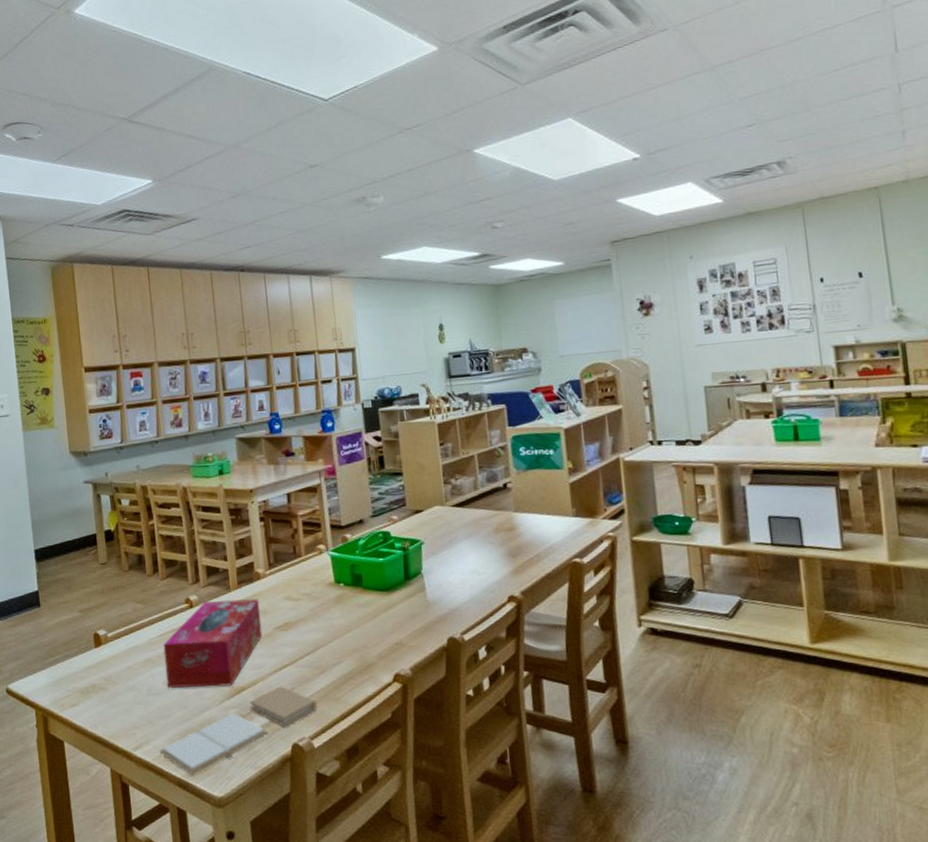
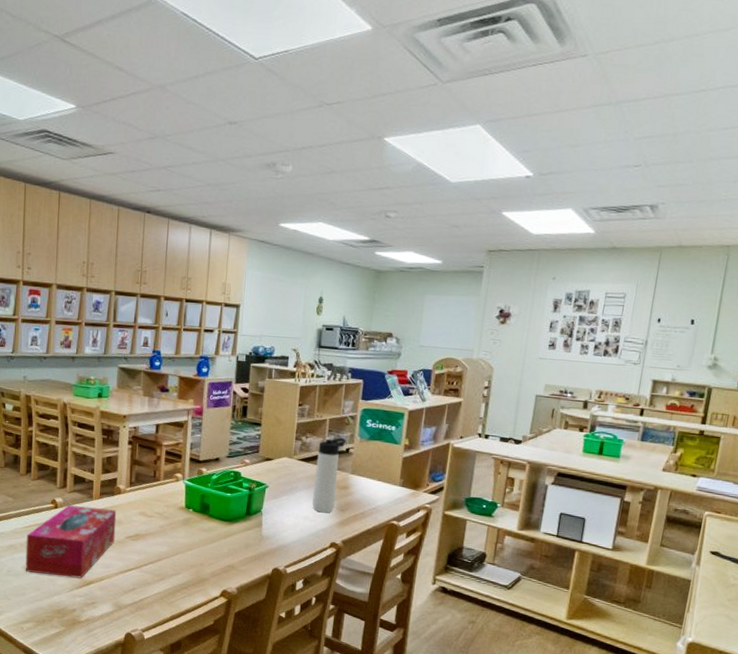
book: present [159,686,317,776] -> none [11,585,153,645]
thermos bottle: none [471,473,504,563] -> present [312,438,346,513]

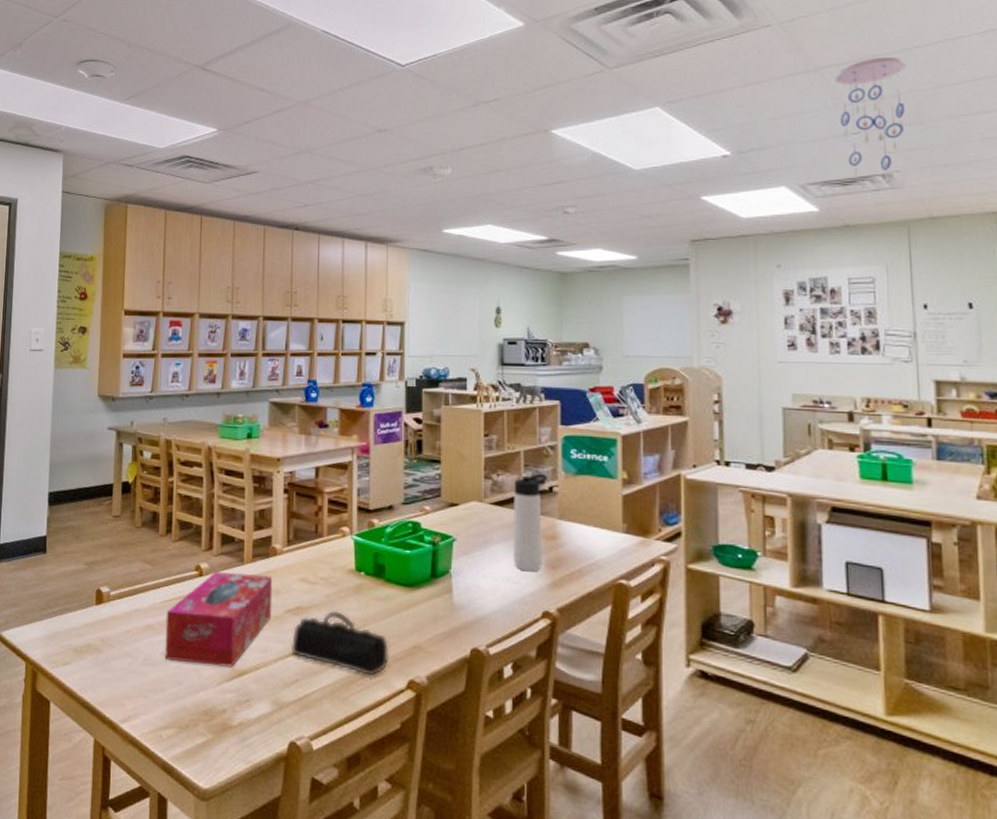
pencil case: none [129,538,209,587] -> present [290,610,389,676]
ceiling mobile: none [626,96,691,212] -> present [835,56,907,182]

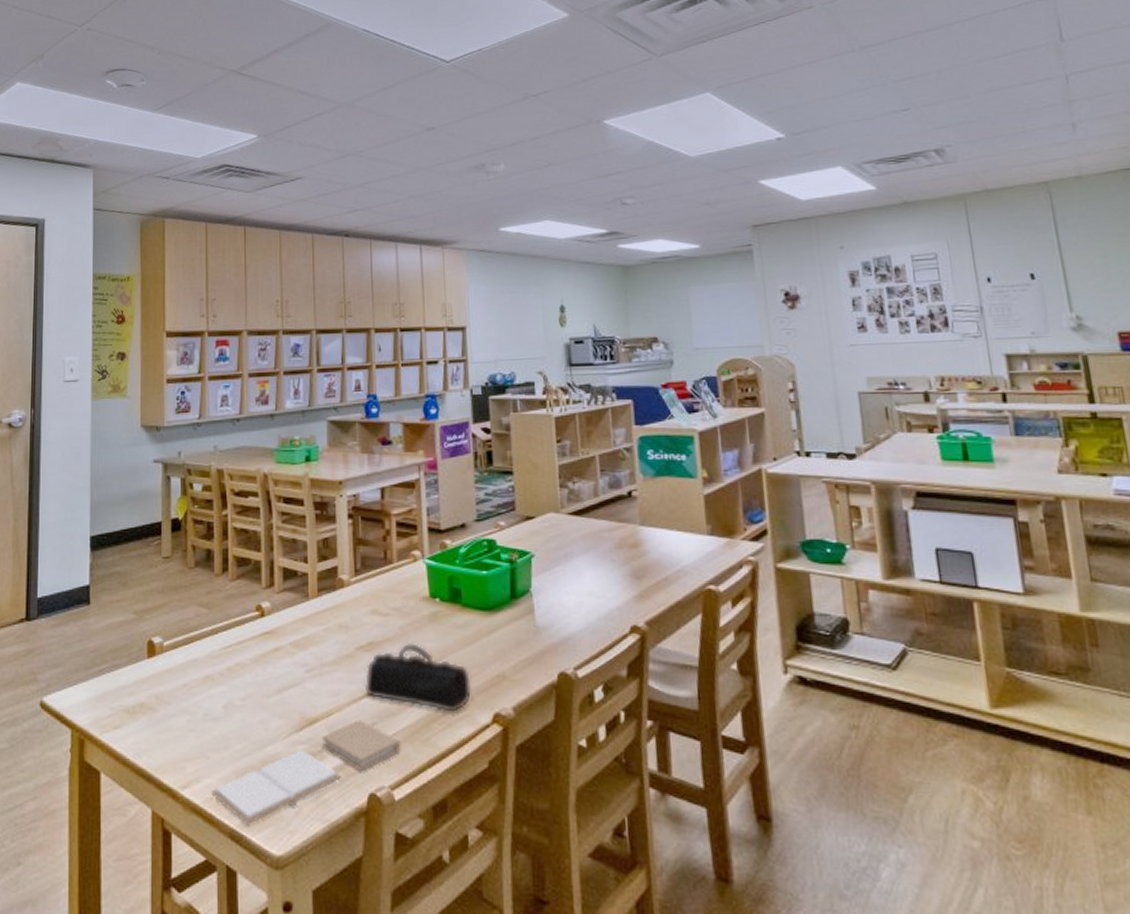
book: none [147,675,321,760] -> present [211,719,401,826]
tissue box: present [164,572,273,667] -> none [226,609,342,716]
thermos bottle: present [513,474,548,572] -> none [591,479,627,584]
ceiling mobile: present [835,56,907,182] -> none [879,33,951,157]

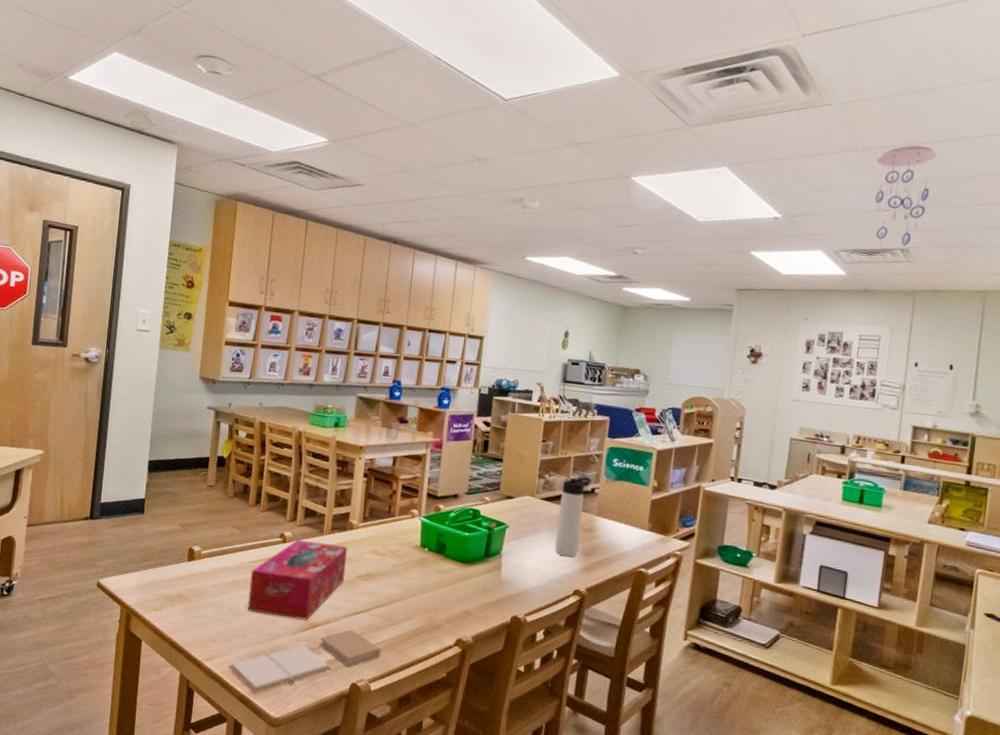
tissue box: none [226,609,342,716] -> present [247,540,348,620]
pencil case: present [364,644,471,712] -> none [359,578,443,634]
thermos bottle: none [591,479,627,584] -> present [555,477,592,557]
ceiling mobile: none [879,33,951,157] -> present [875,145,937,256]

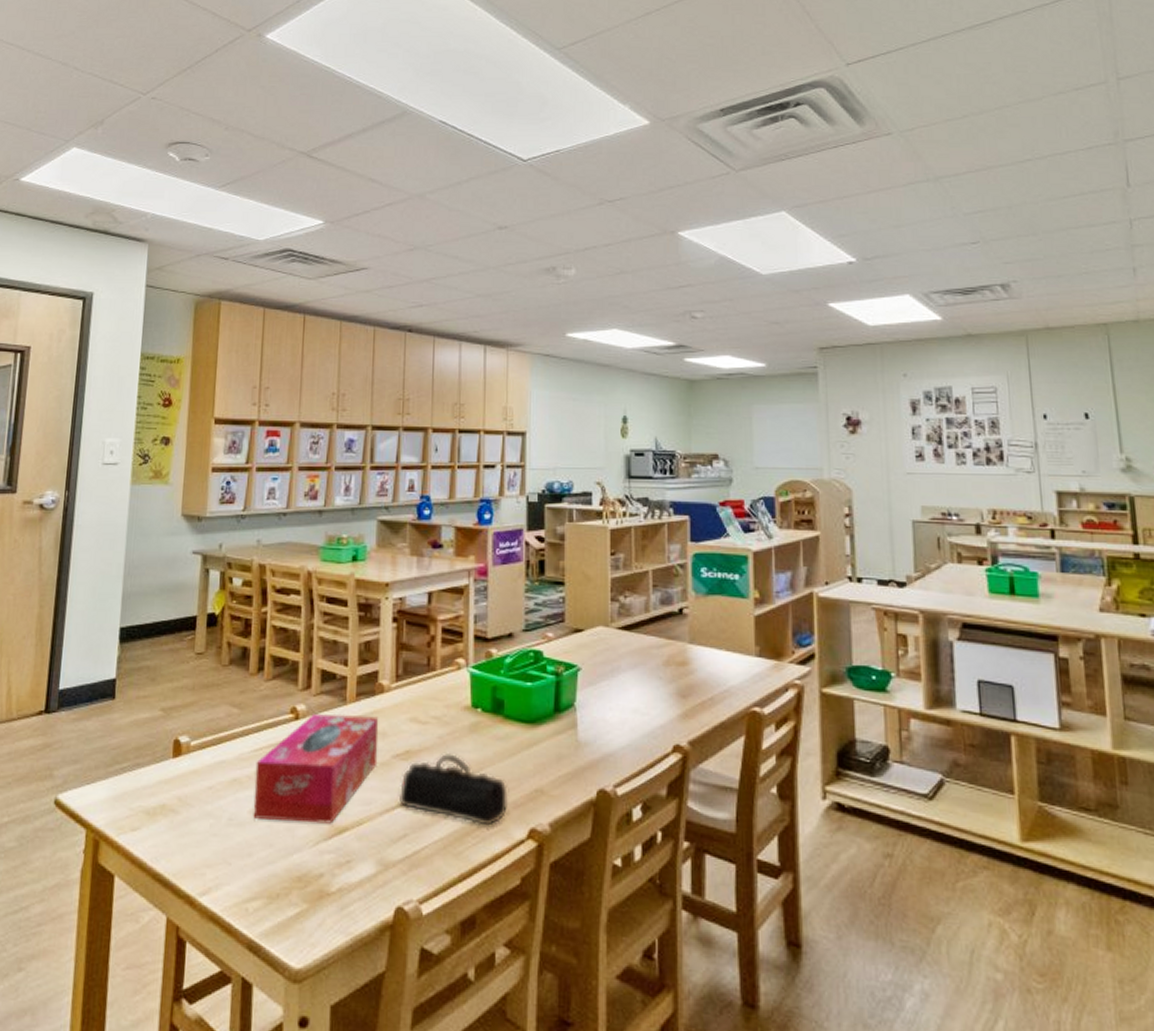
book: present [228,629,381,694] -> none [231,830,432,937]
pencil case: none [359,578,443,634] -> present [398,753,508,826]
thermos bottle: present [555,477,592,557] -> none [642,595,678,702]
ceiling mobile: present [875,145,937,256] -> none [953,168,1020,292]

